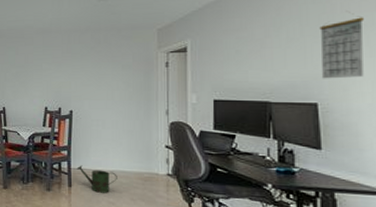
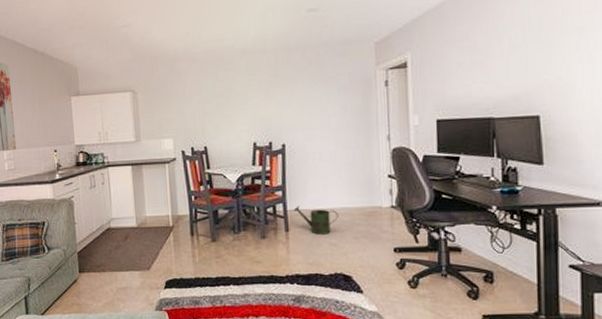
calendar: present [319,16,364,79] -> none [541,17,583,89]

